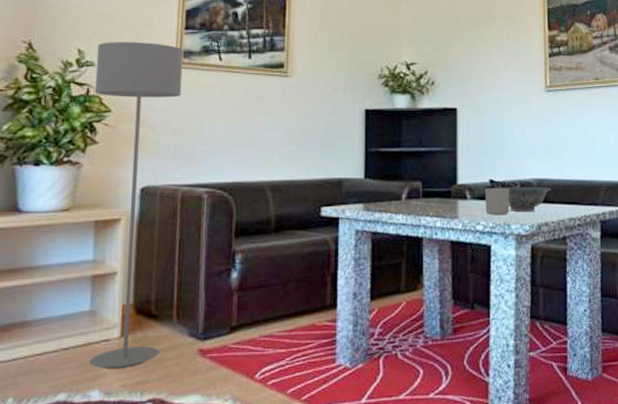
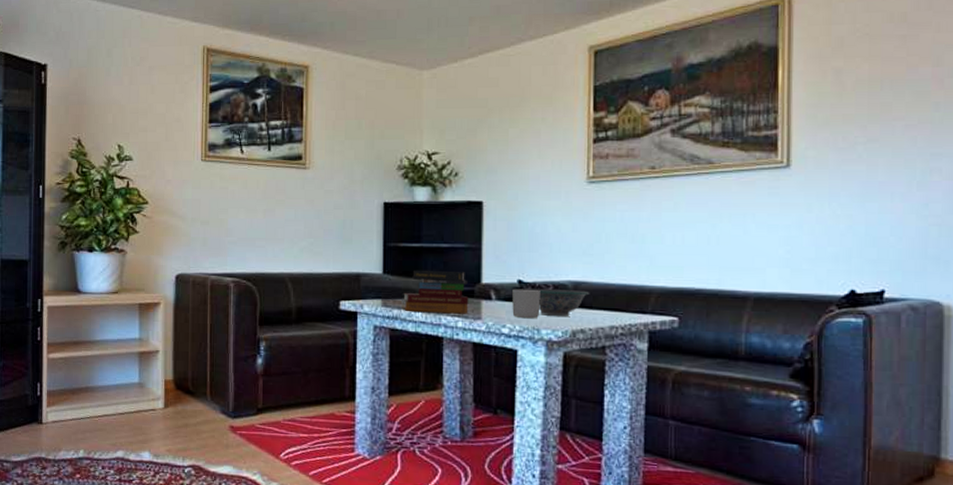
floor lamp: present [89,42,184,370] -> none [133,137,209,436]
books: none [384,173,446,215] -> present [403,270,469,314]

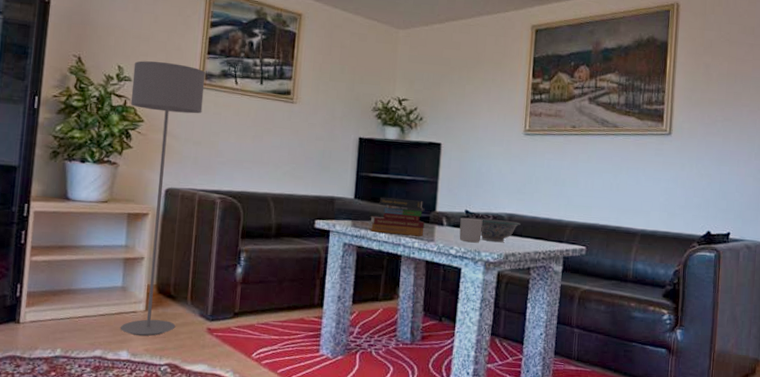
floor lamp: none [133,137,209,436] -> present [120,60,206,337]

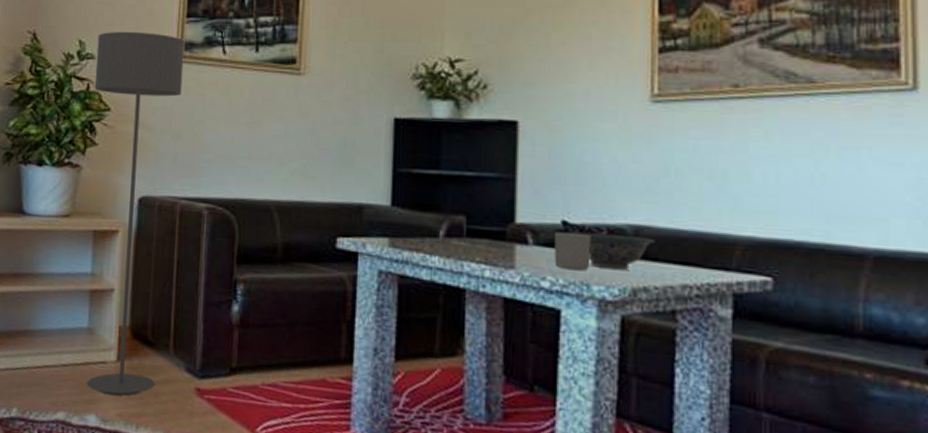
books: present [370,197,425,237] -> none [416,202,499,261]

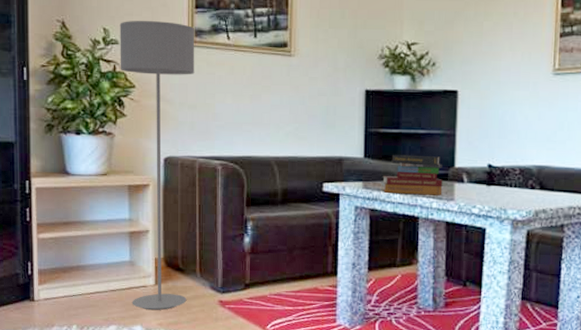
books: none [416,202,499,261] -> present [382,154,443,196]
mug: present [554,231,591,271] -> none [482,172,508,200]
decorative bowl: present [569,232,655,270] -> none [493,172,552,198]

